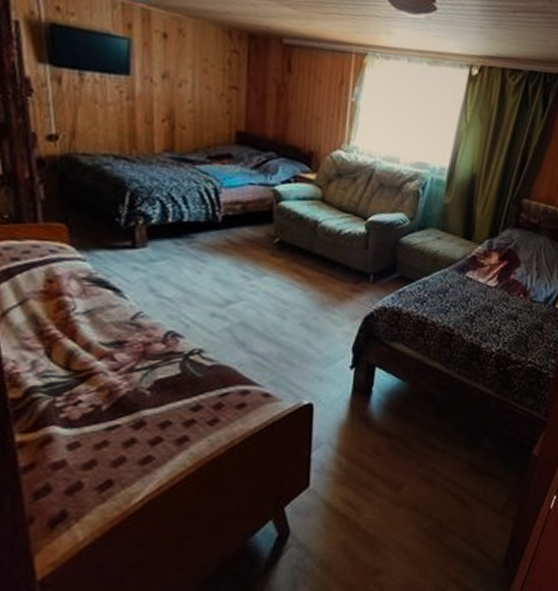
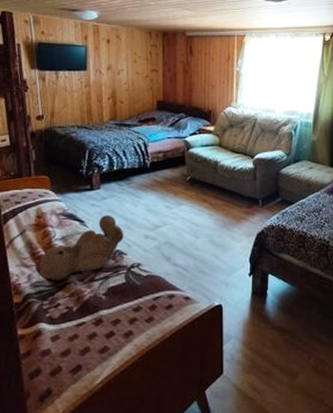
teddy bear: none [49,283,181,369] -> present [39,215,124,280]

